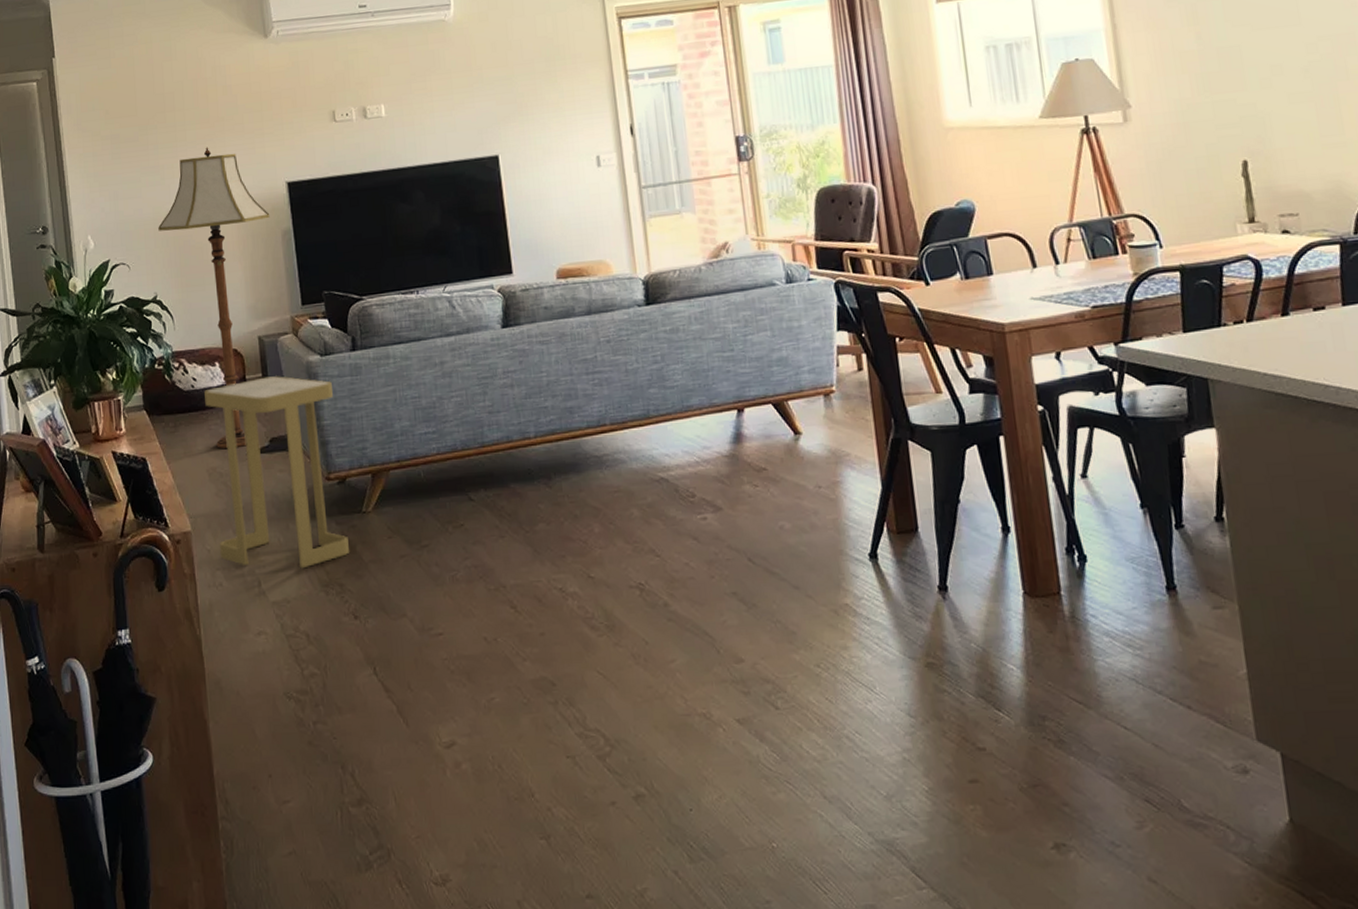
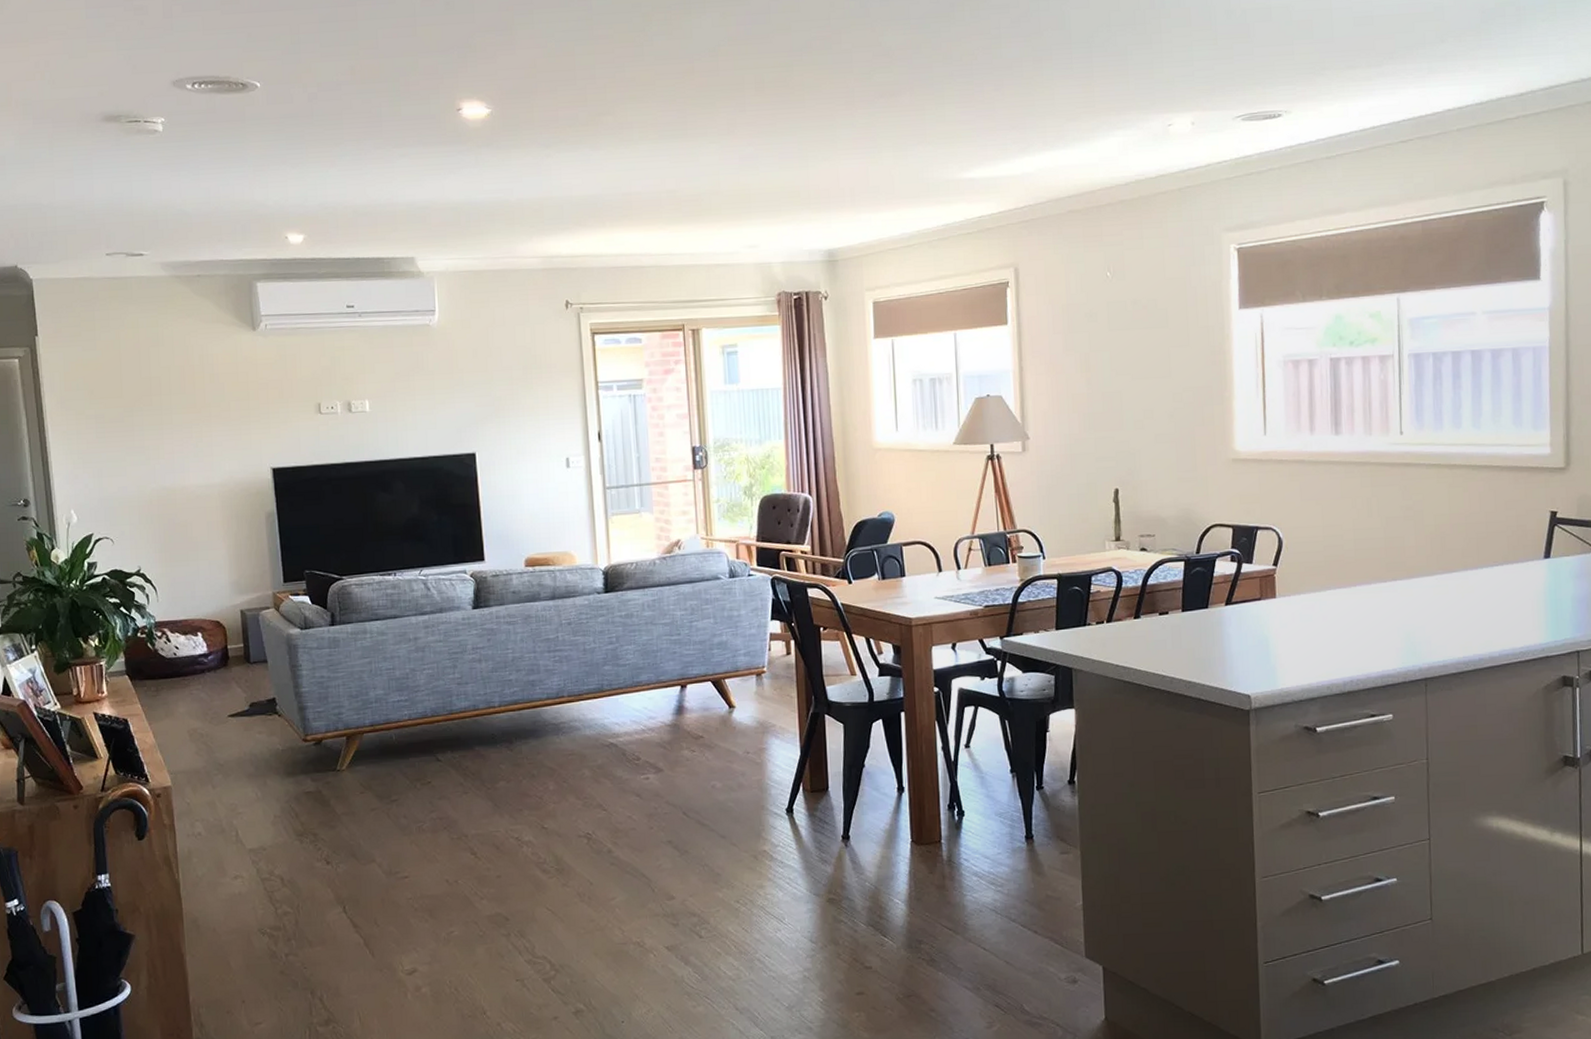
floor lamp: present [158,147,270,448] -> none [143,431,254,711]
side table: present [204,376,349,569] -> none [186,646,323,820]

